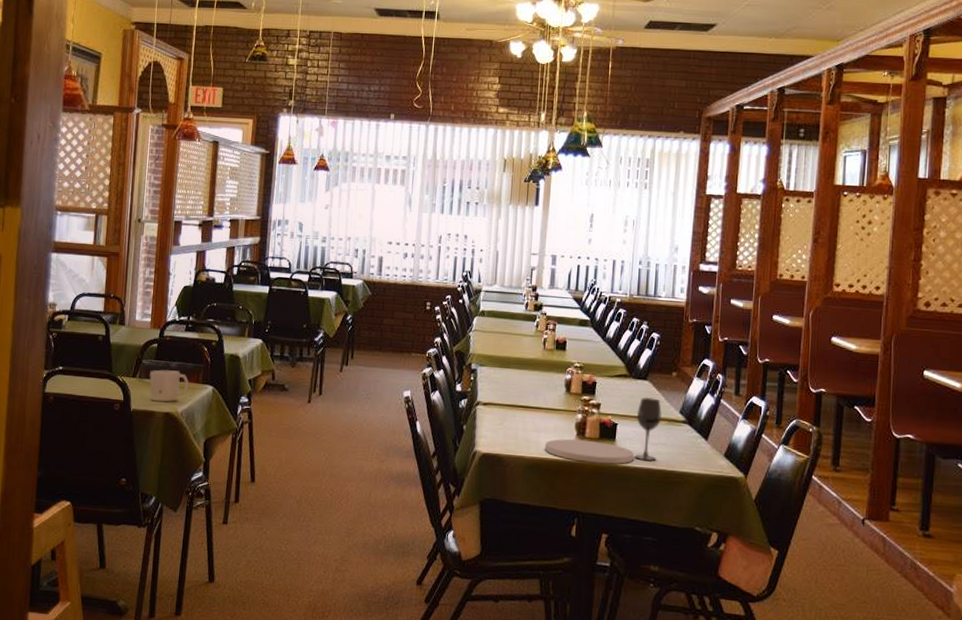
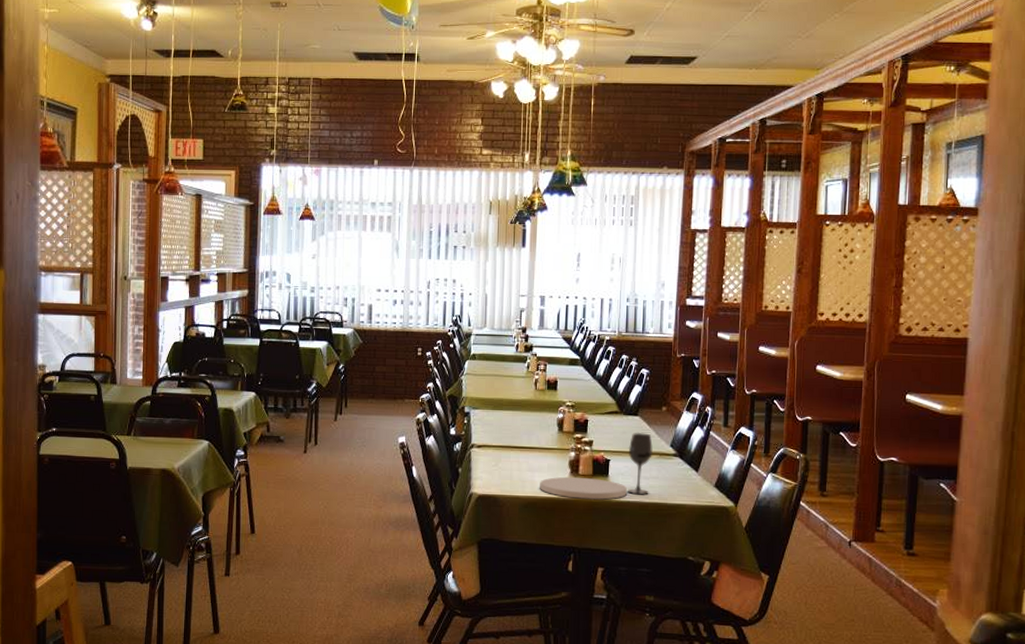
mug: present [149,370,188,403] -> none [144,427,183,459]

